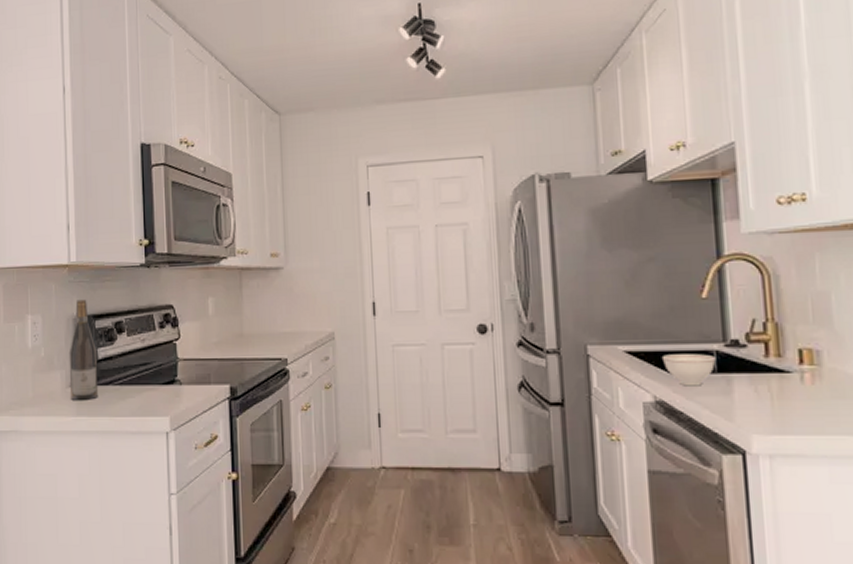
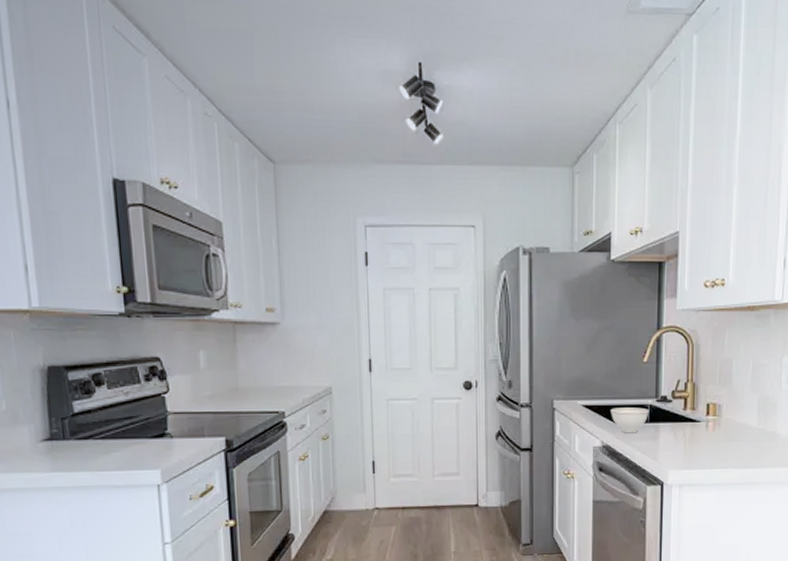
wine bottle: present [69,299,99,400] -> none [37,349,77,456]

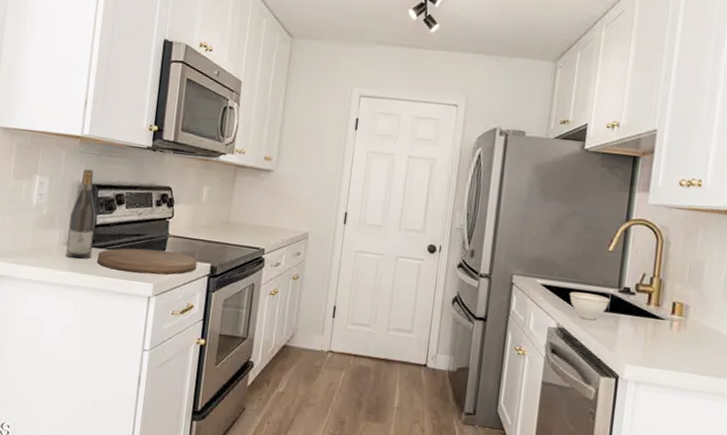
wine bottle: none [37,349,77,456] -> present [65,169,97,259]
cutting board: none [83,430,209,461] -> present [96,248,198,275]

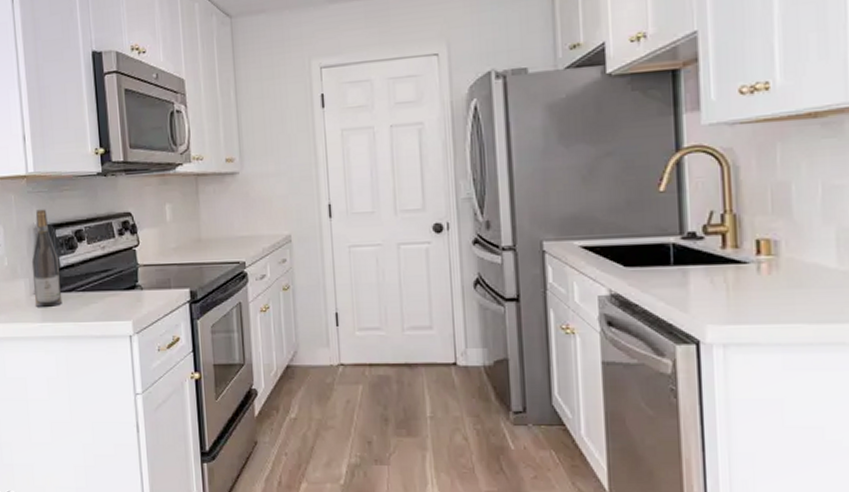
cutting board: present [96,248,198,275] -> none [67,282,175,313]
bowl: present [569,291,611,321] -> none [617,247,673,280]

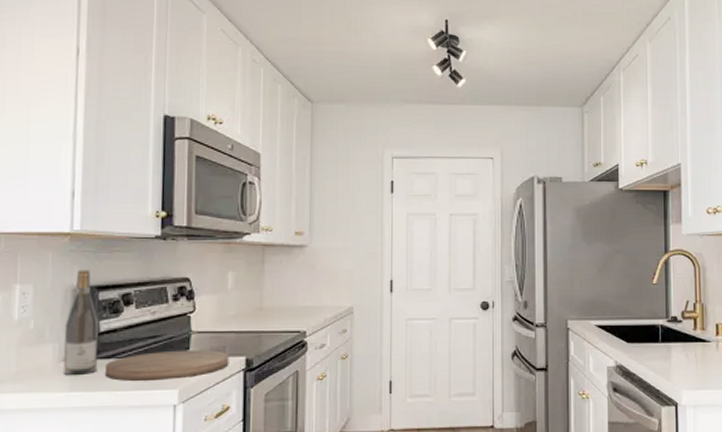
cutting board: none [67,282,175,313] -> present [104,349,229,381]

